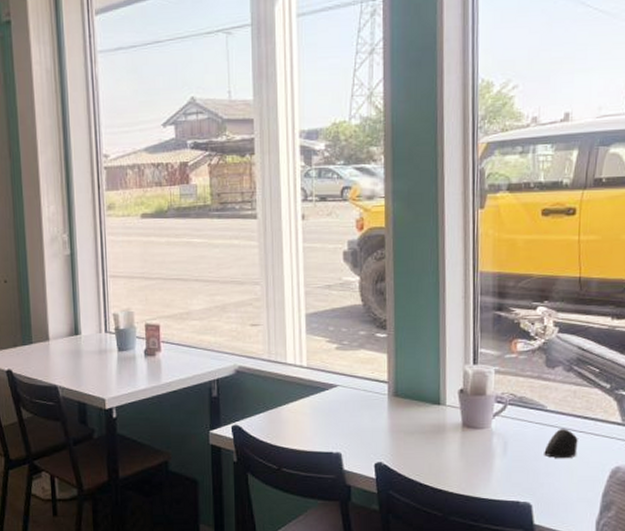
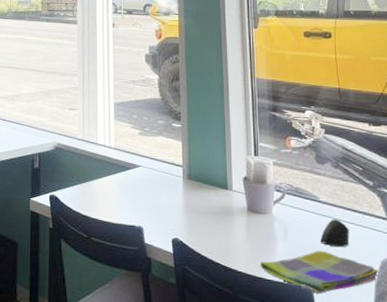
dish towel: none [474,463,608,509] -> present [260,250,379,294]

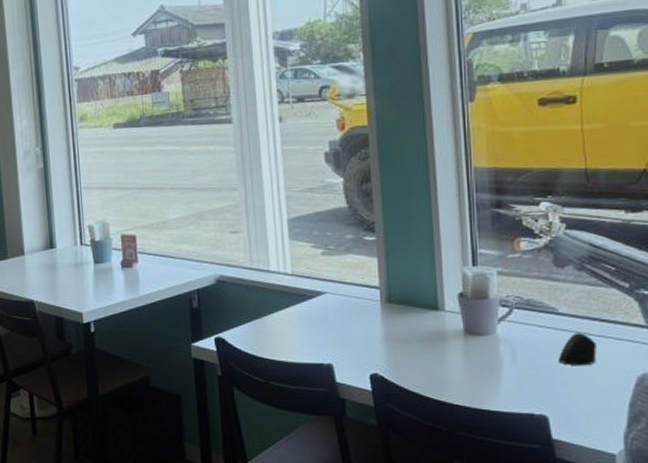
dish towel: present [260,250,379,294] -> none [481,371,634,422]

